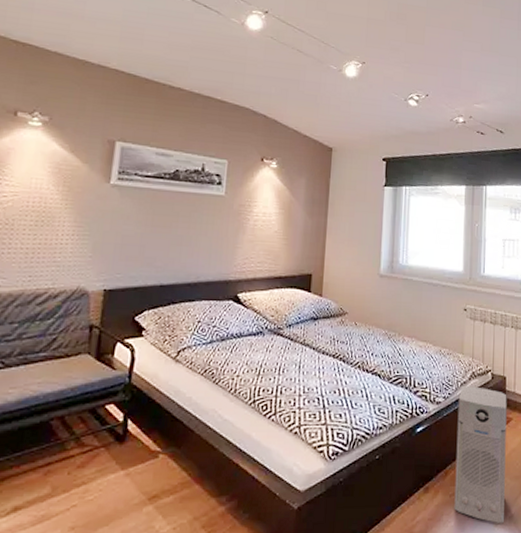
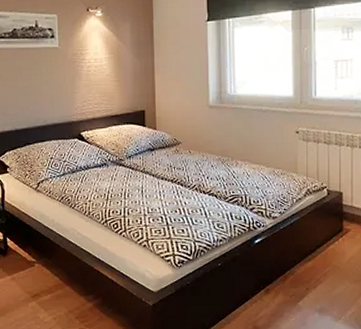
air purifier: present [454,386,507,523] -> none [294,202,345,319]

